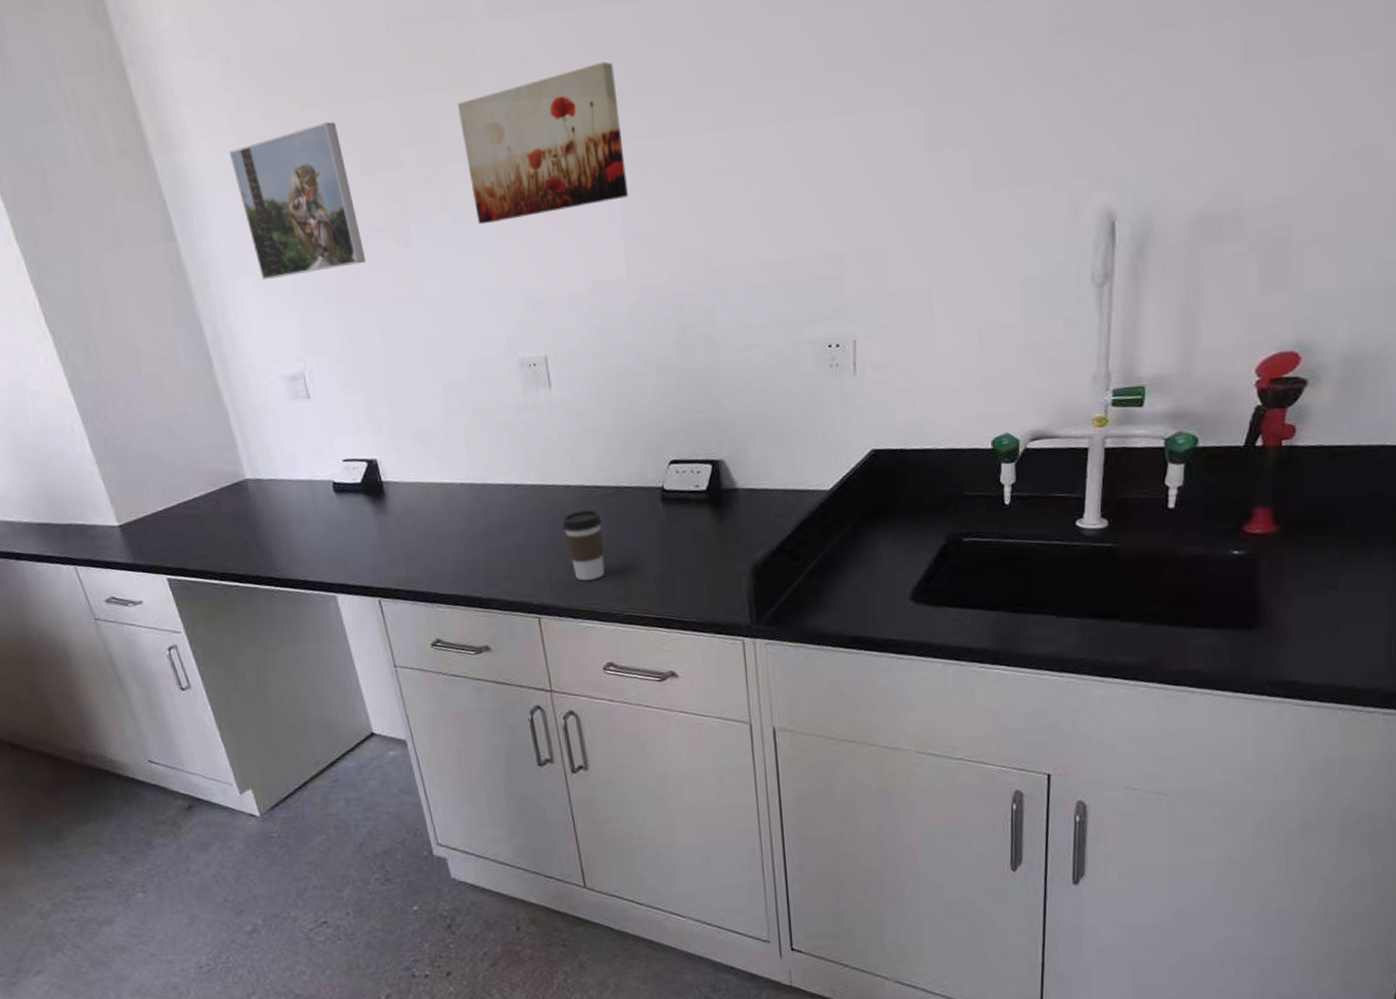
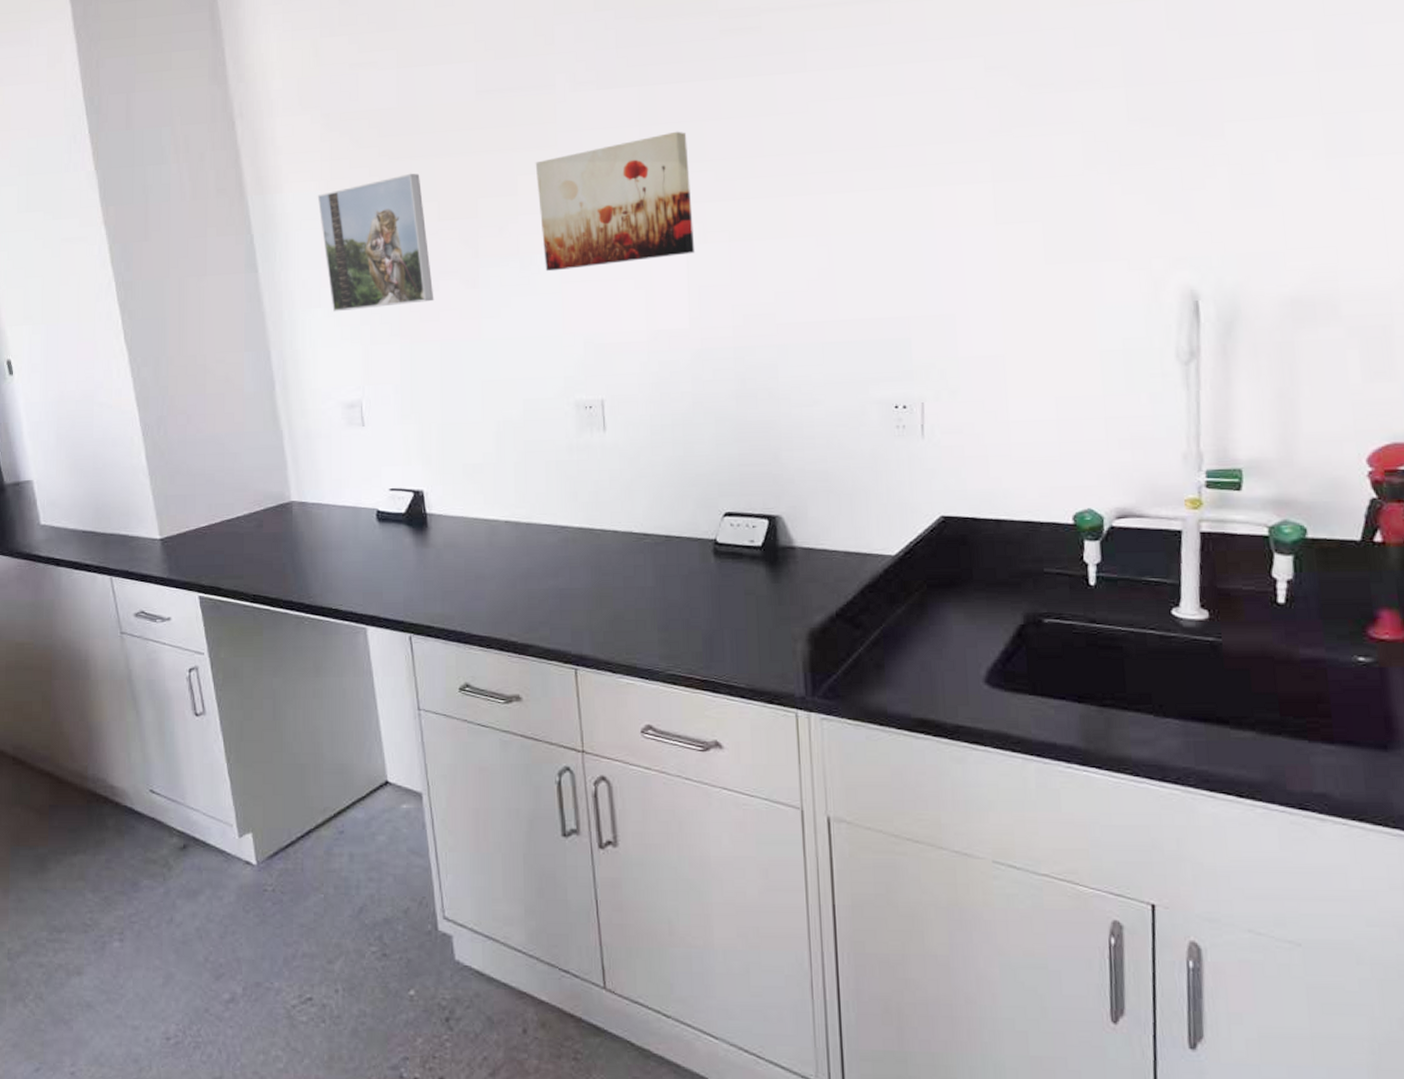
coffee cup: present [562,510,605,581] -> none [608,558,650,633]

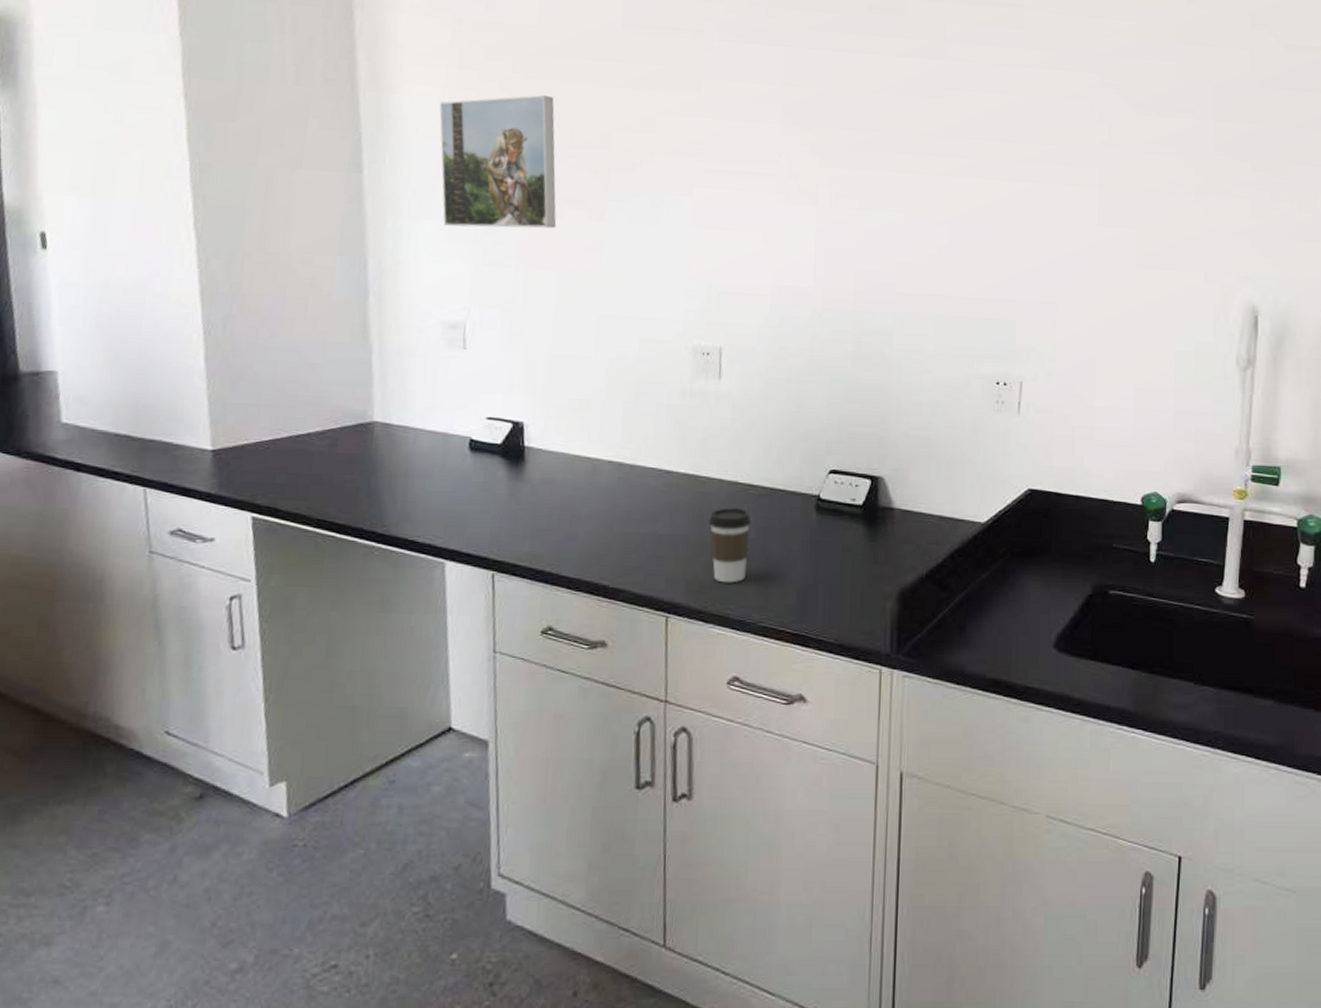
wall art: present [535,131,695,272] -> none [675,95,828,216]
coffee cup: none [608,558,650,633] -> present [709,508,752,583]

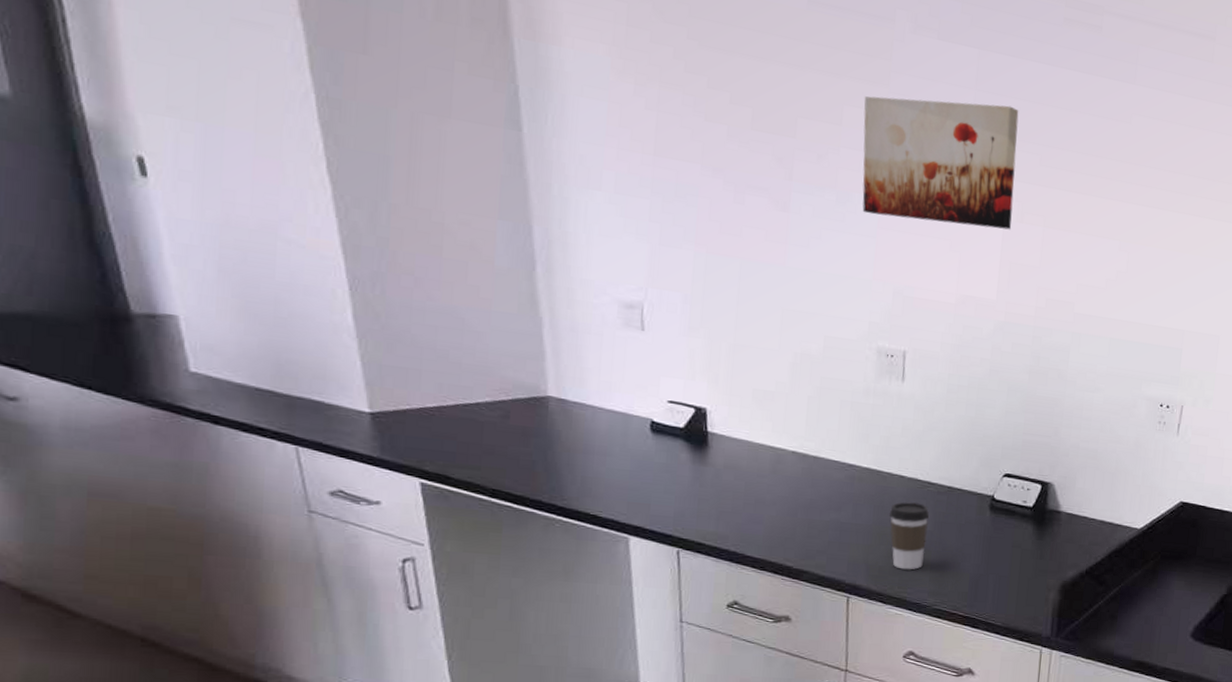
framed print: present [439,94,557,229] -> none [606,61,738,215]
wall art: none [675,95,828,216] -> present [862,96,1019,230]

